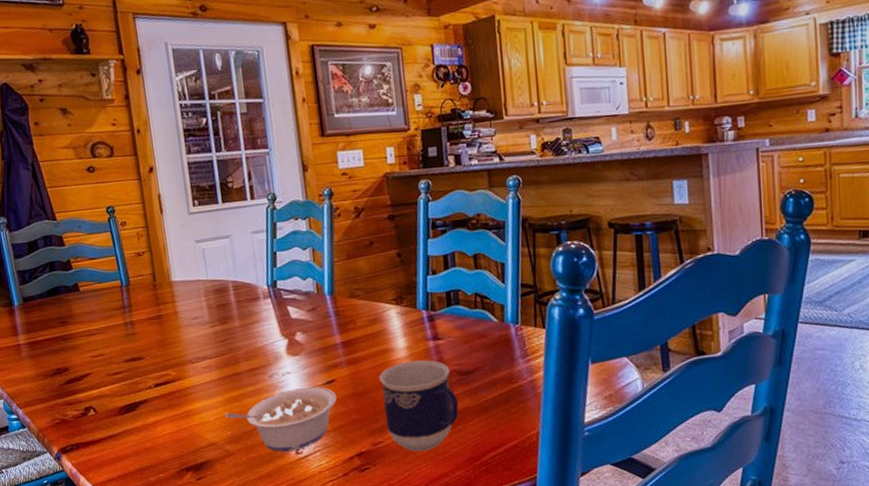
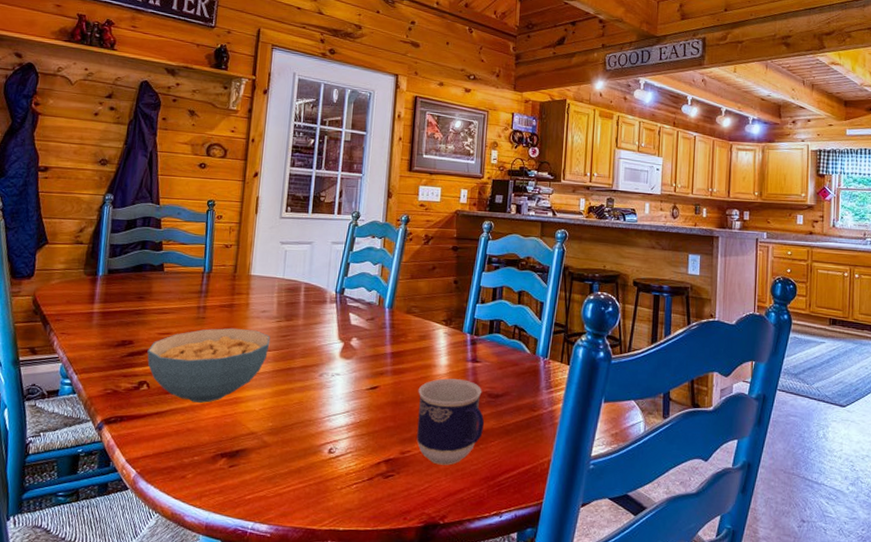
cereal bowl: none [85,339,210,421] -> present [147,328,271,403]
legume: present [225,386,338,452] -> none [271,389,377,450]

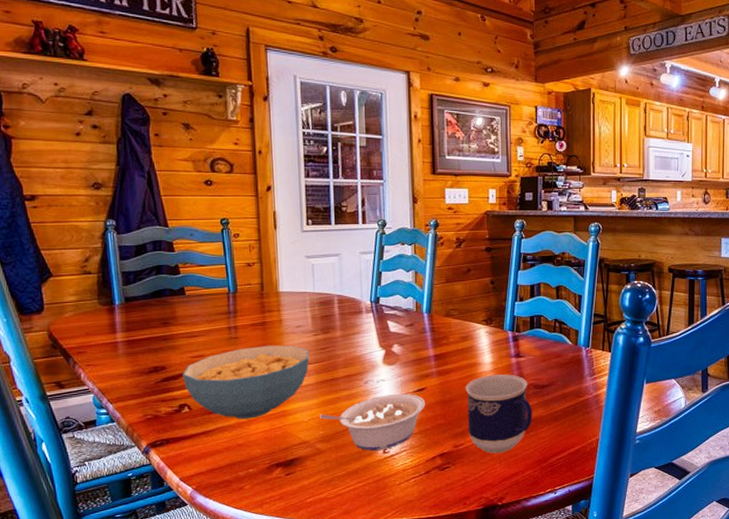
legume: none [271,389,377,450] -> present [320,393,426,451]

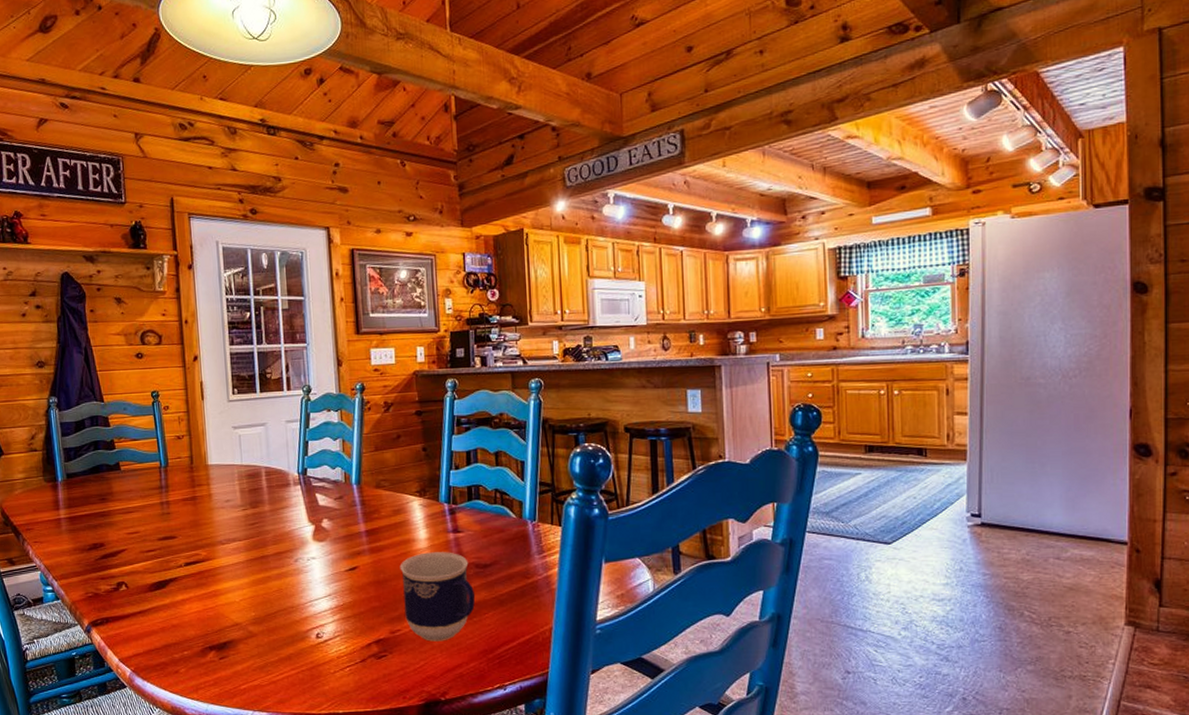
cereal bowl: present [182,345,310,419] -> none [119,520,239,599]
legume: present [320,393,426,451] -> none [251,572,359,635]

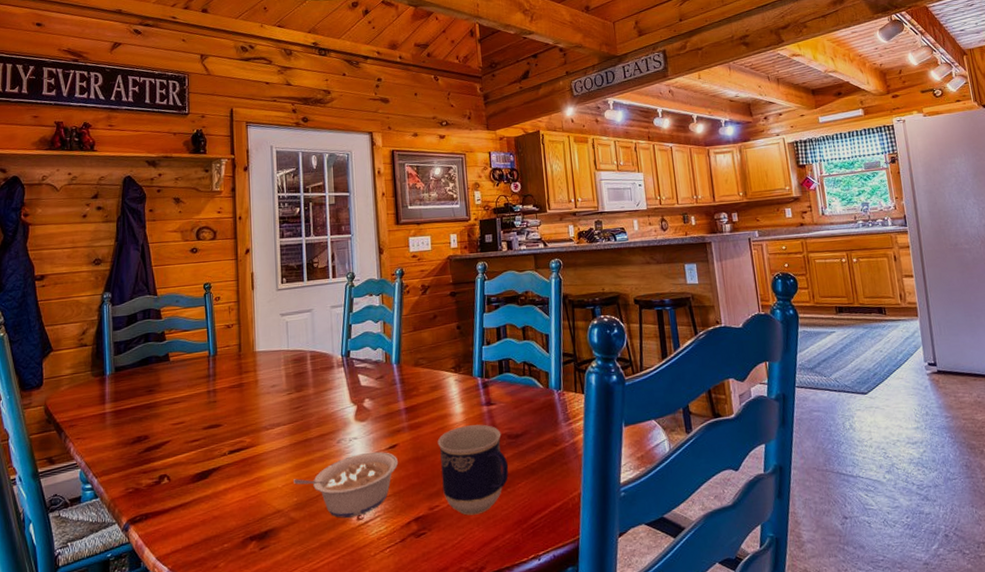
legume: none [251,572,359,635] -> present [294,451,399,518]

